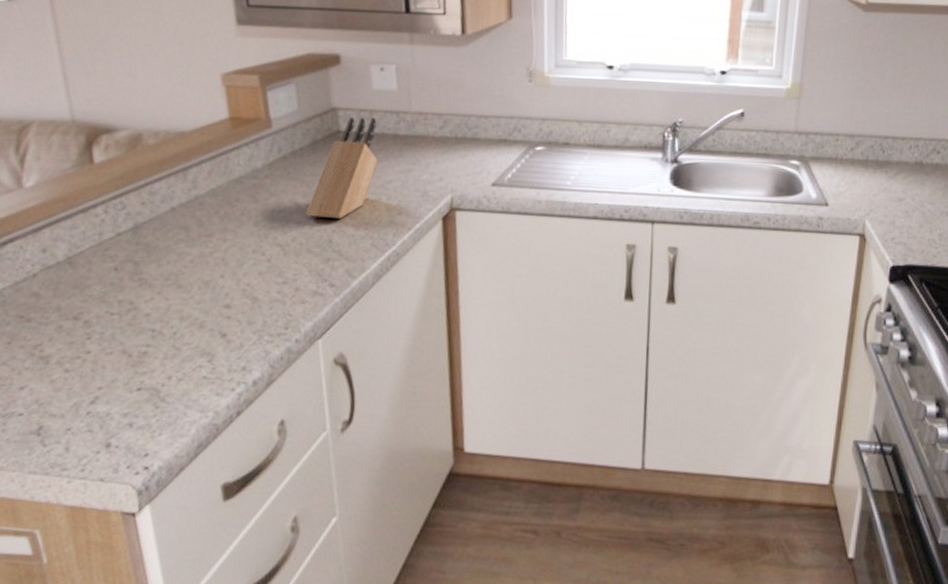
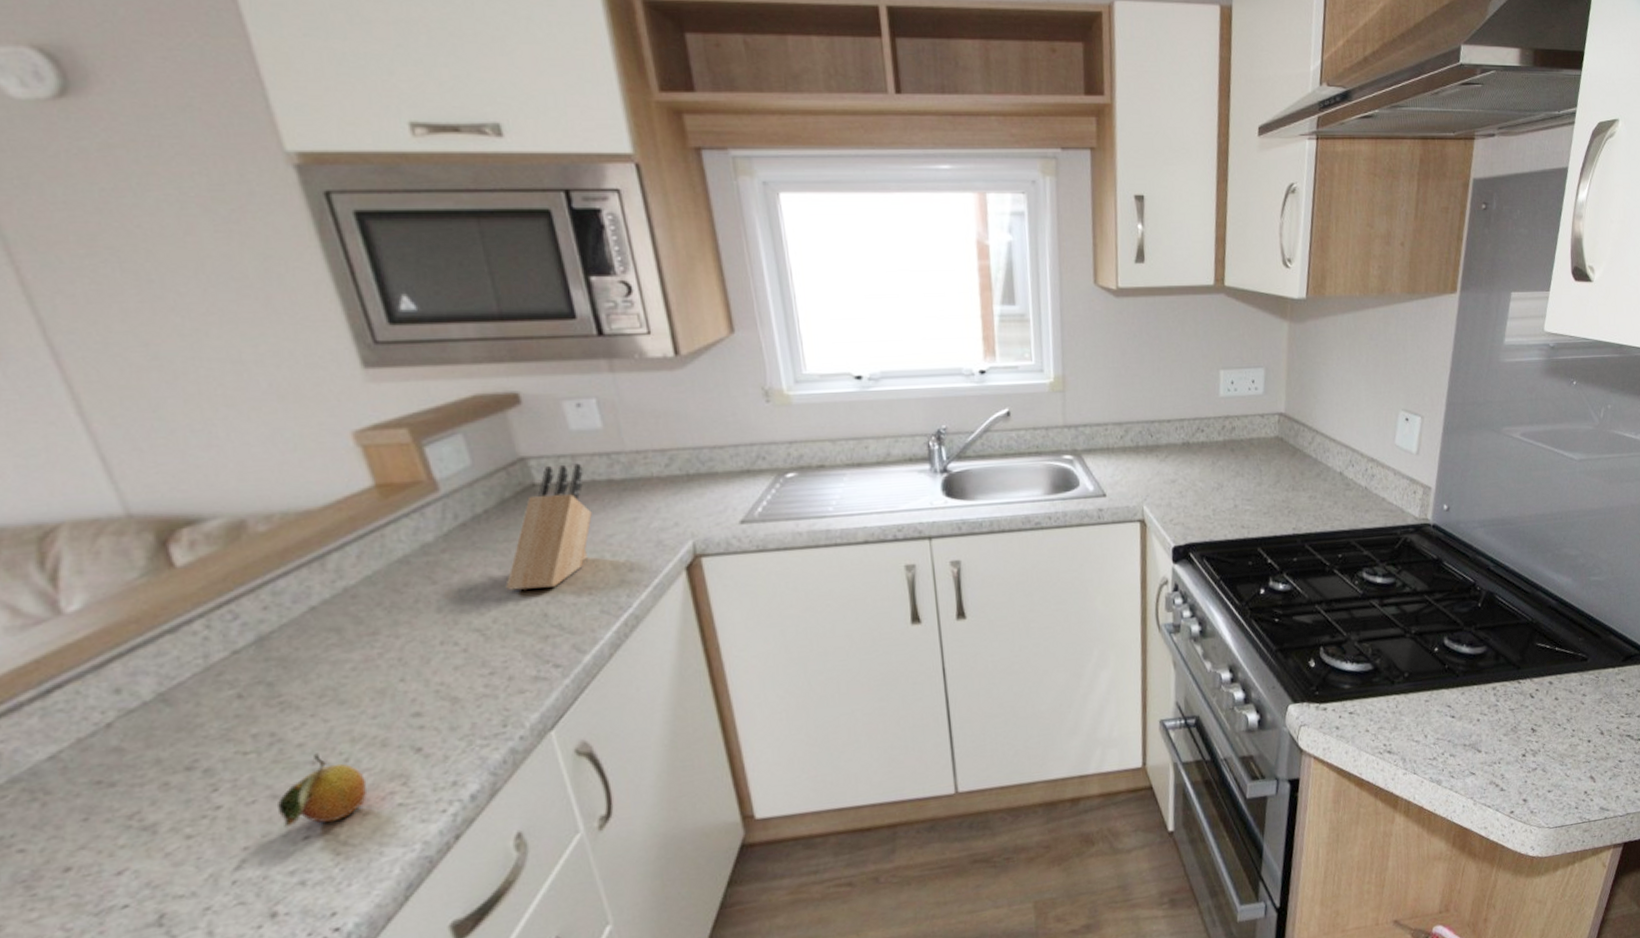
fruit: none [124,323,185,381] -> present [276,753,367,829]

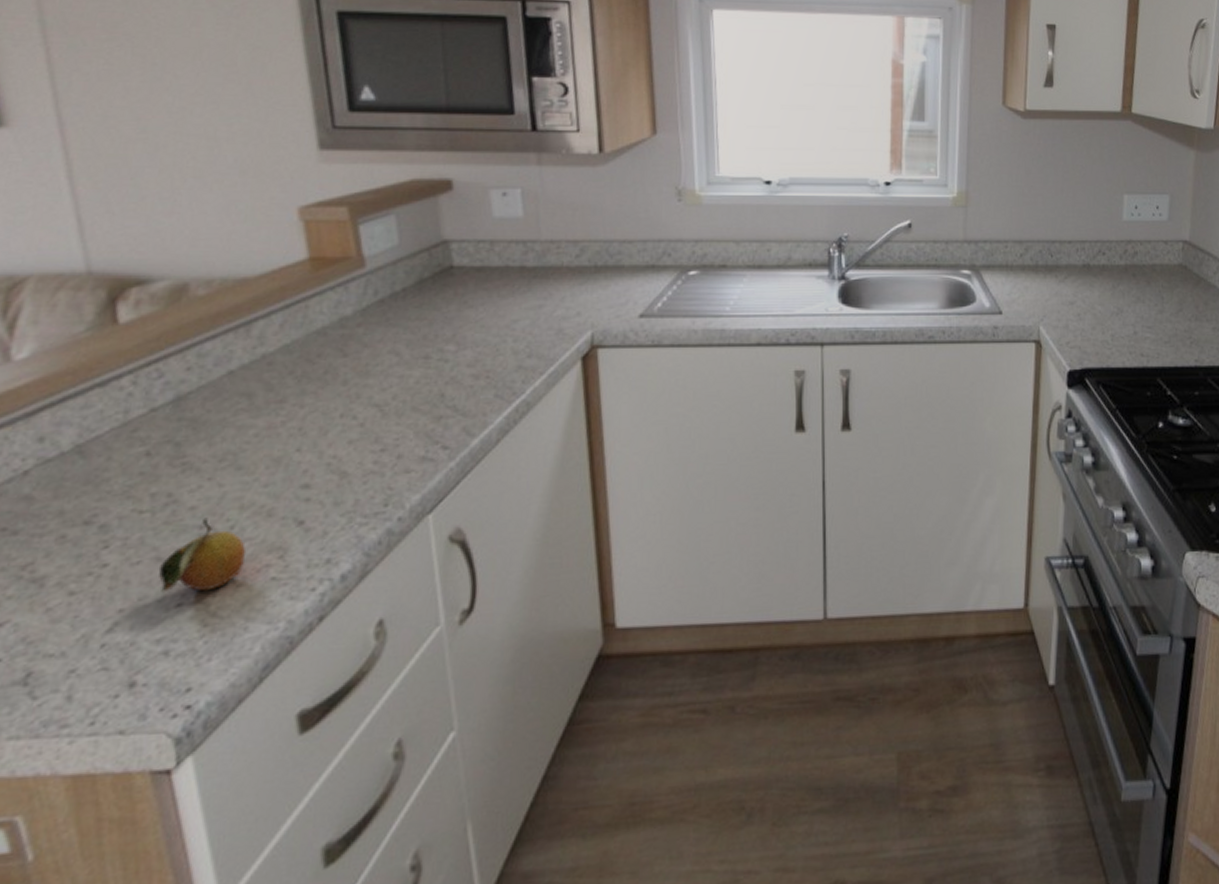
knife block: present [505,463,592,591] -> none [410,249,501,368]

